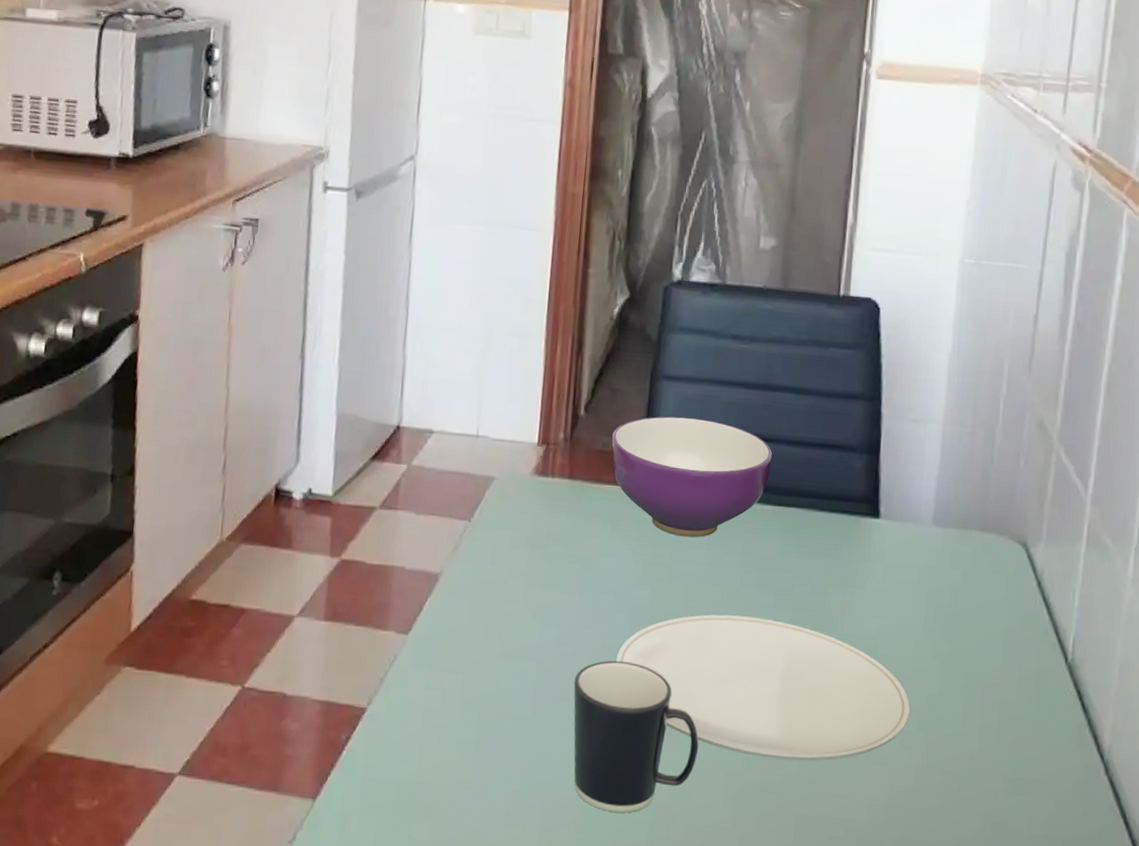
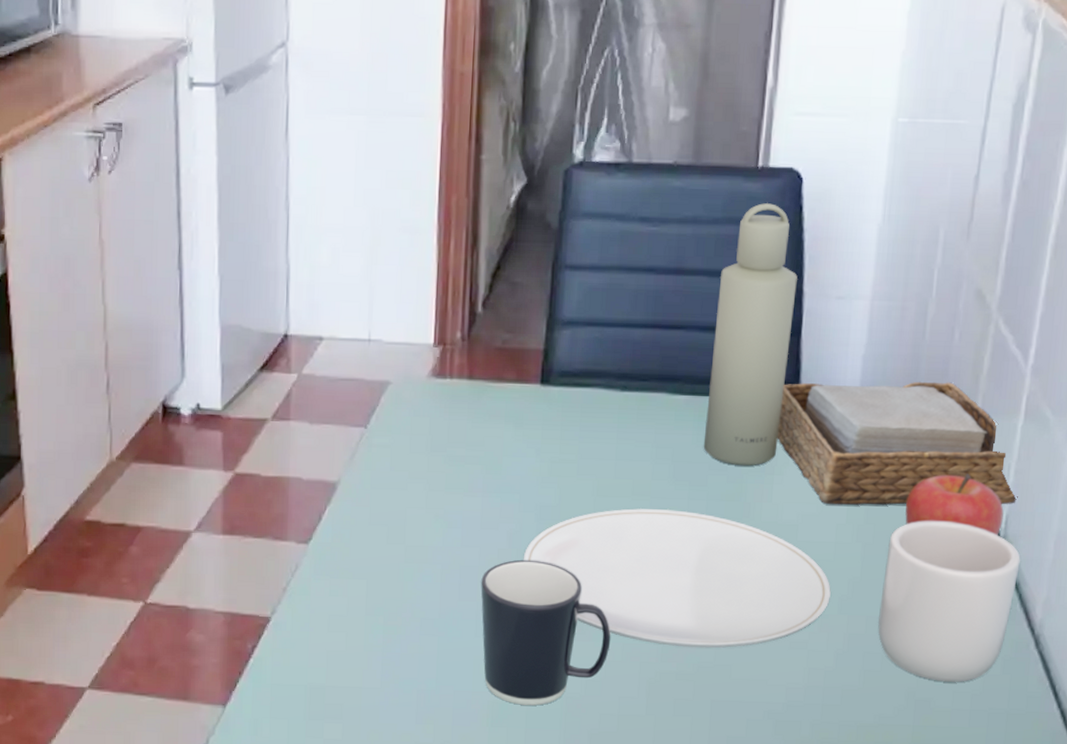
bowl: present [611,416,773,538] -> none [512,307,685,432]
bottle: none [789,328,876,578] -> present [703,203,798,466]
napkin holder: none [858,500,1083,629] -> present [777,381,1018,505]
mug: none [955,640,1088,807] -> present [878,520,1021,682]
fruit: none [979,596,1071,659] -> present [905,474,1004,536]

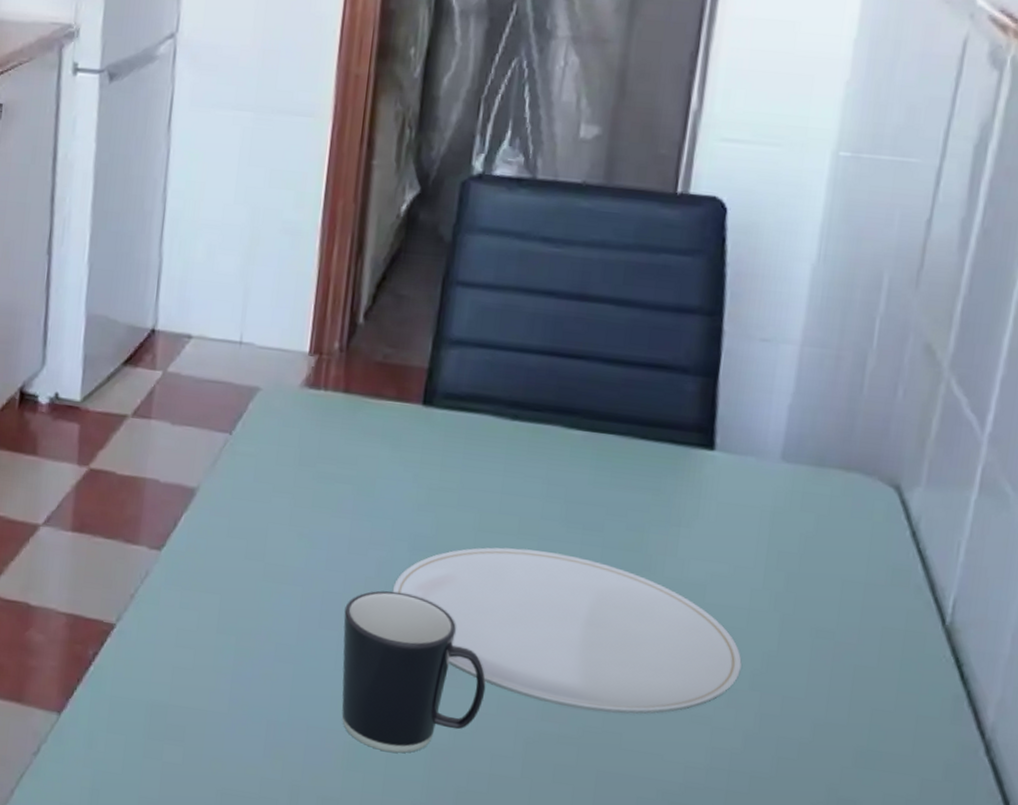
bottle: present [703,203,798,466] -> none [601,232,717,515]
napkin holder: present [777,381,1018,505] -> none [686,428,969,587]
mug: present [878,520,1021,682] -> none [795,595,970,784]
fruit: present [905,474,1004,536] -> none [832,546,951,622]

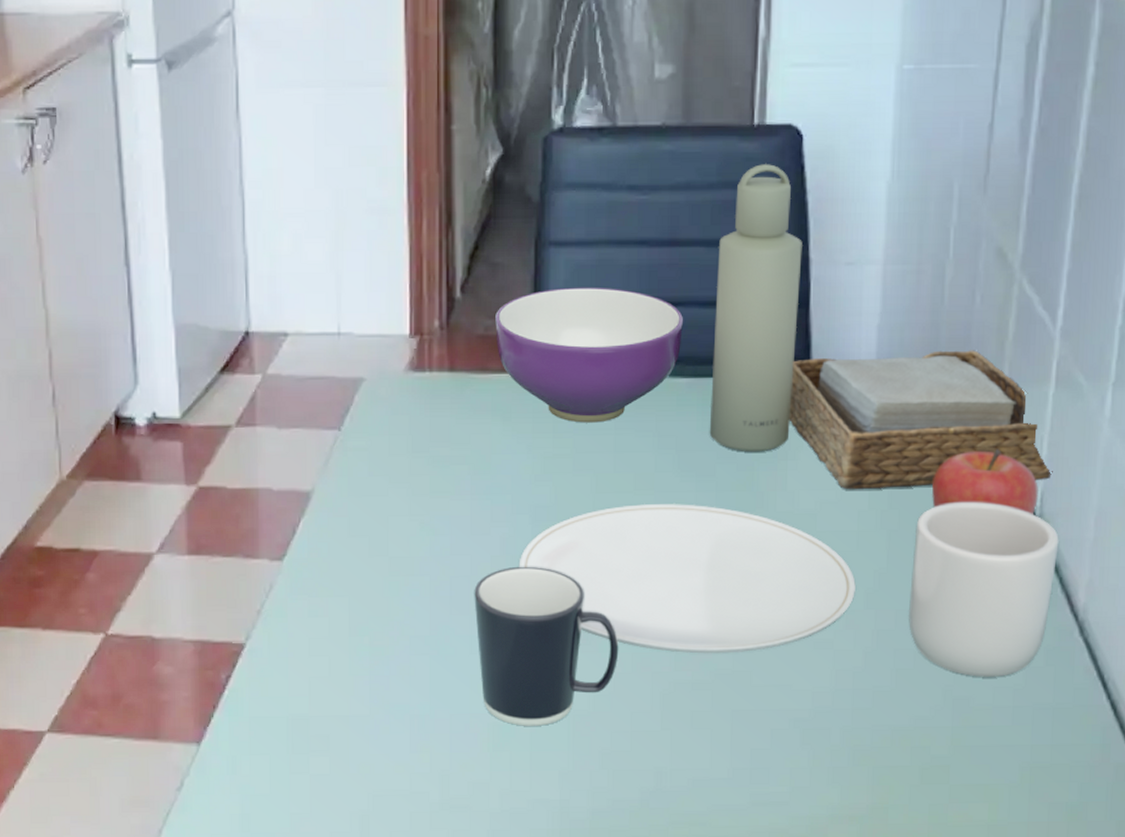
bowl: none [393,326,586,463] -> present [495,287,684,423]
bottle: none [601,232,717,515] -> present [709,164,802,452]
napkin holder: none [686,428,969,587] -> present [789,350,1053,490]
mug: none [795,595,970,784] -> present [909,501,1059,677]
fruit: none [832,546,951,622] -> present [932,449,1038,515]

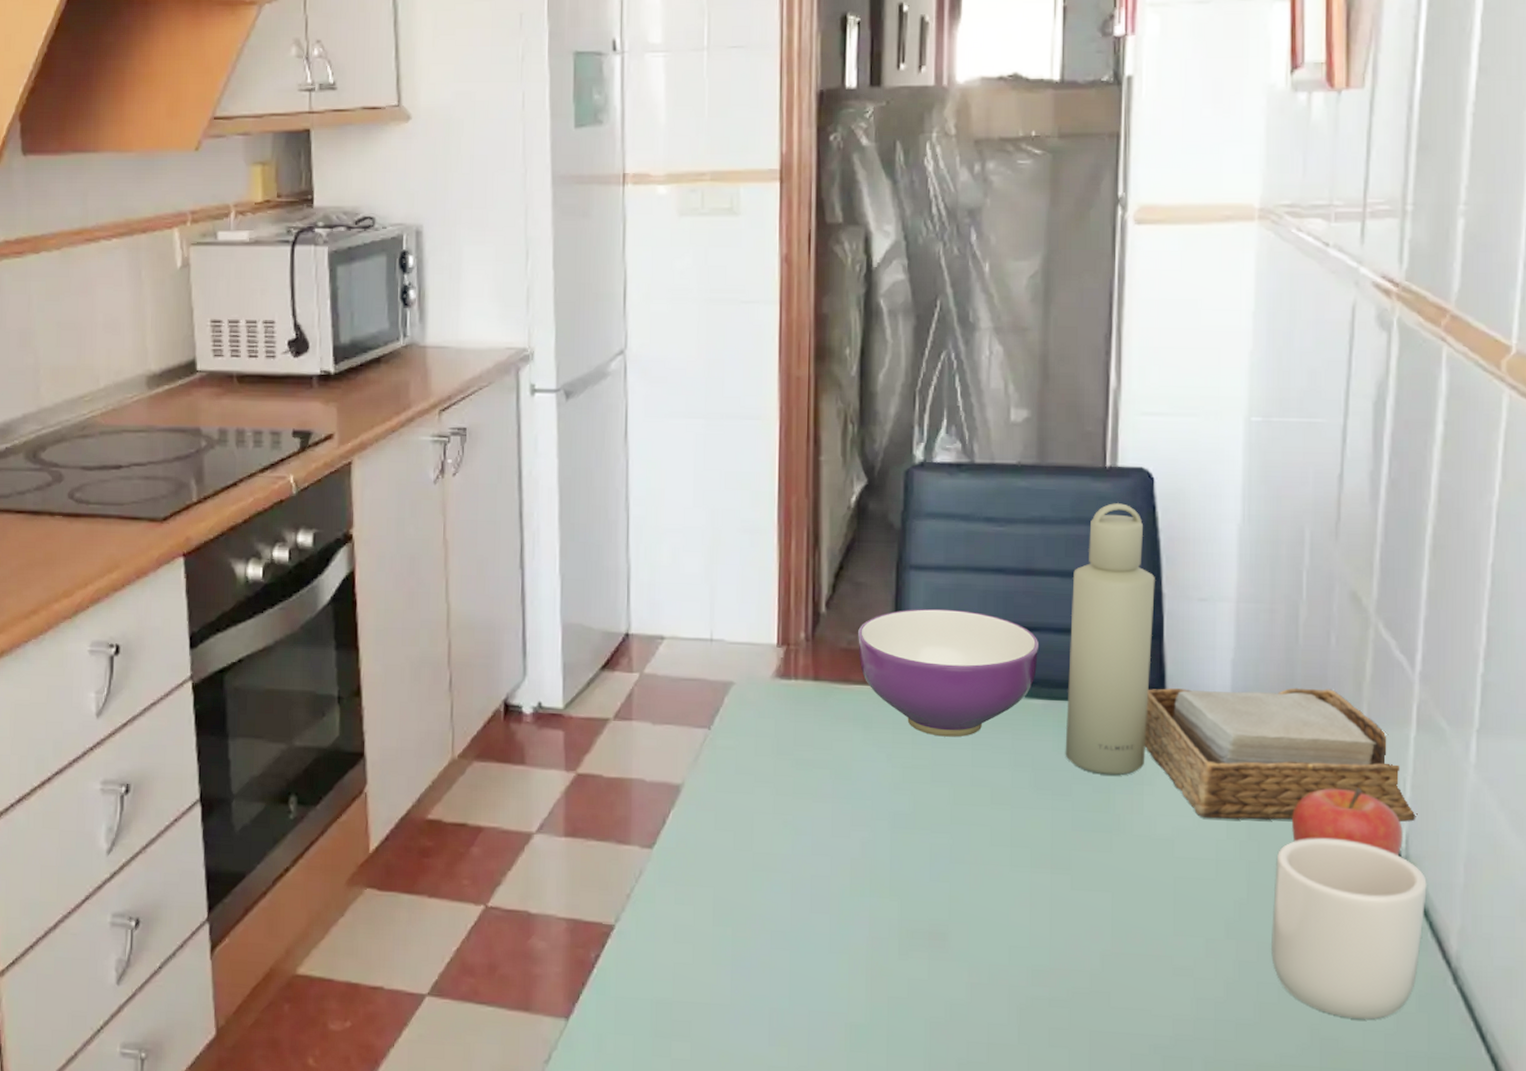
mug: present [474,566,619,726] -> none [834,870,976,1030]
plate: present [518,504,856,654] -> none [877,818,1215,973]

